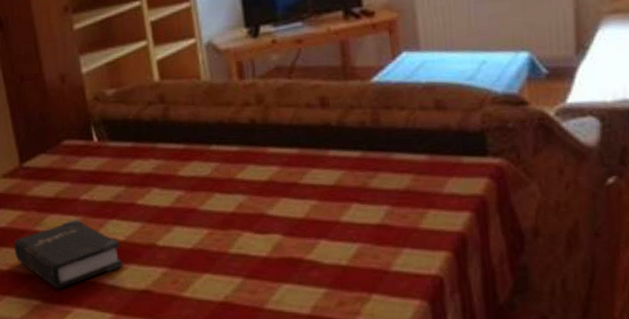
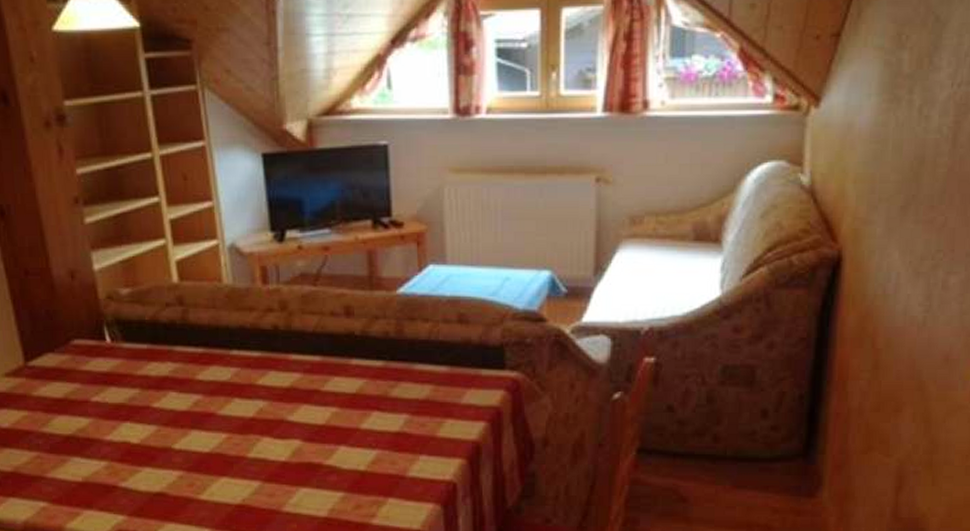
hardback book: present [14,219,123,290] -> none [18,421,137,491]

